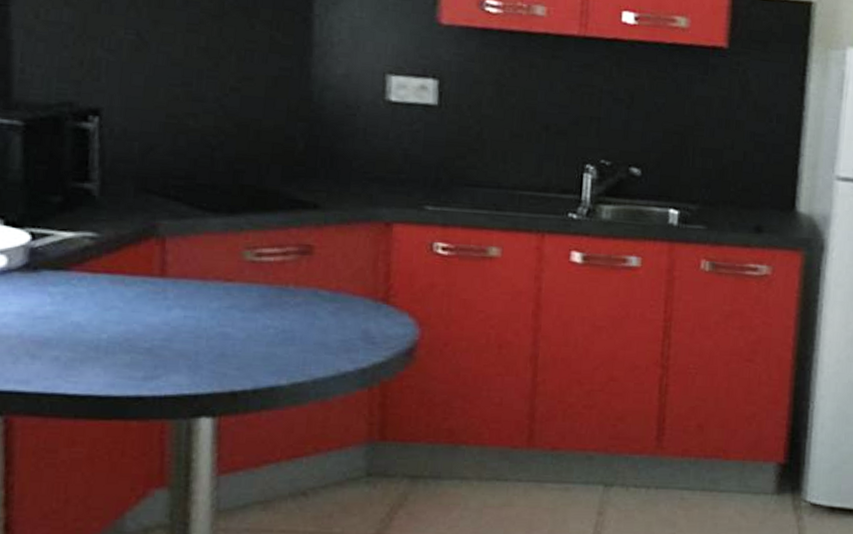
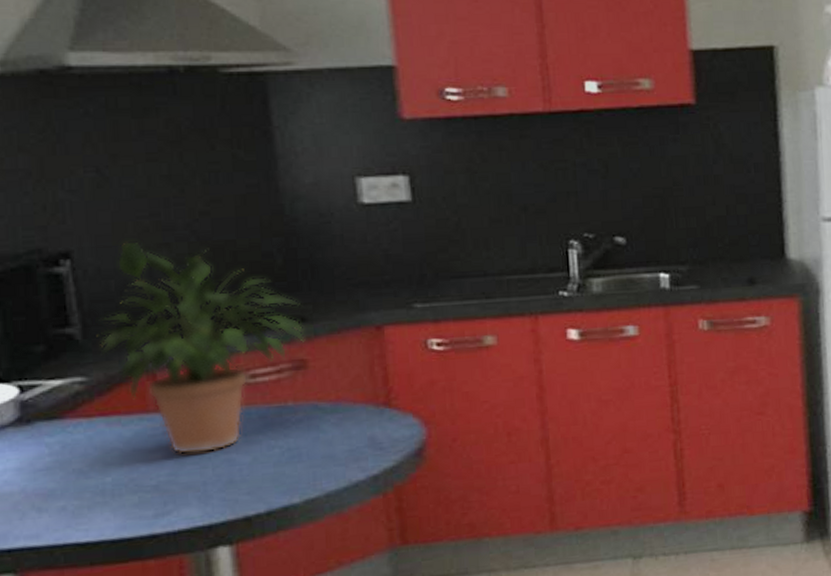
potted plant: none [113,105,315,324] -> present [96,240,305,455]

